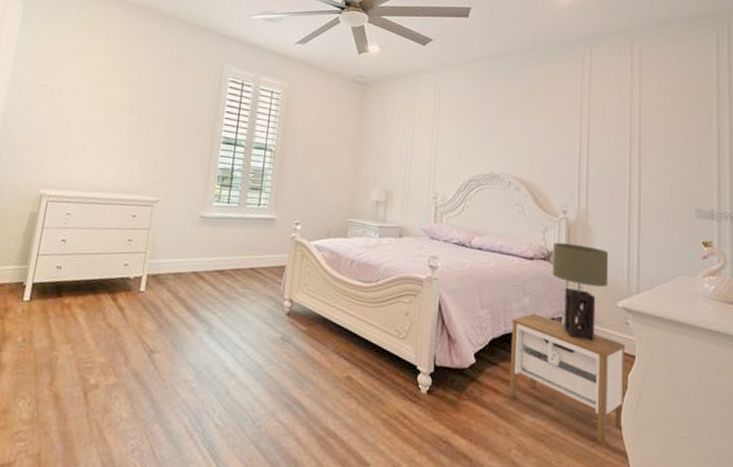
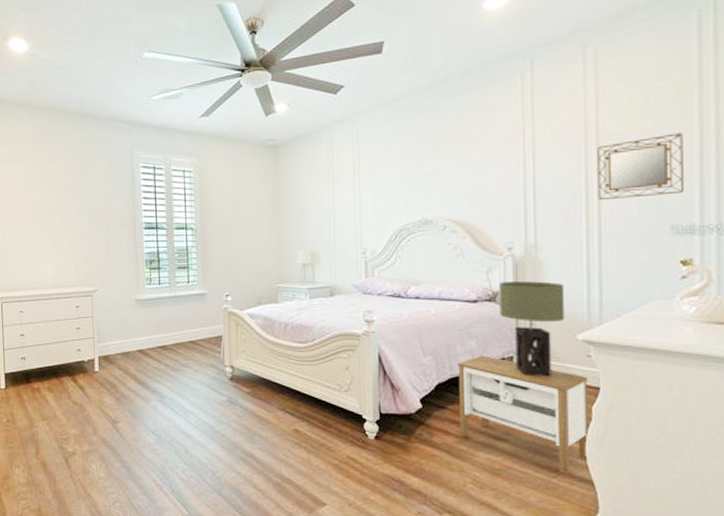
home mirror: none [639,129,705,182] -> present [597,133,683,201]

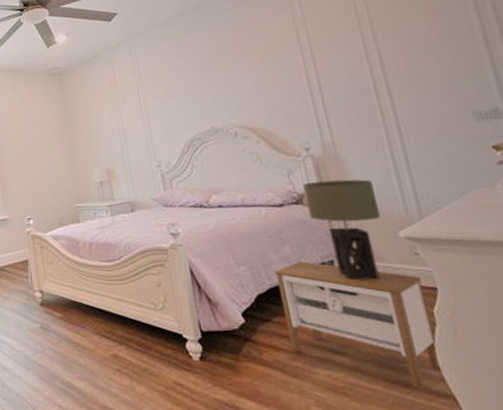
home mirror: present [597,133,683,201] -> none [376,21,477,94]

